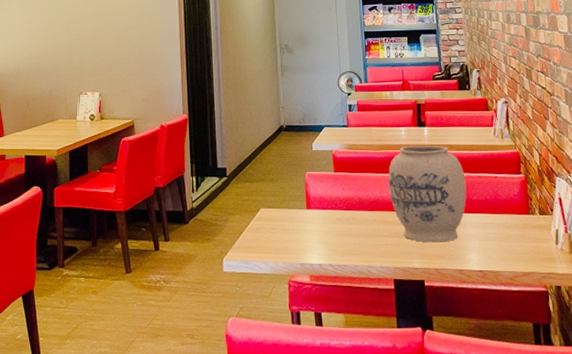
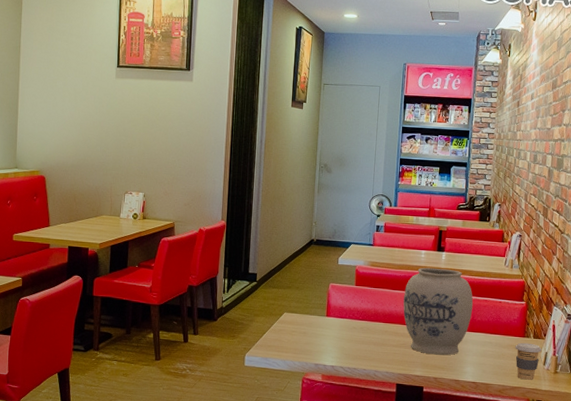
coffee cup: none [520,220,551,263] -> present [515,342,542,380]

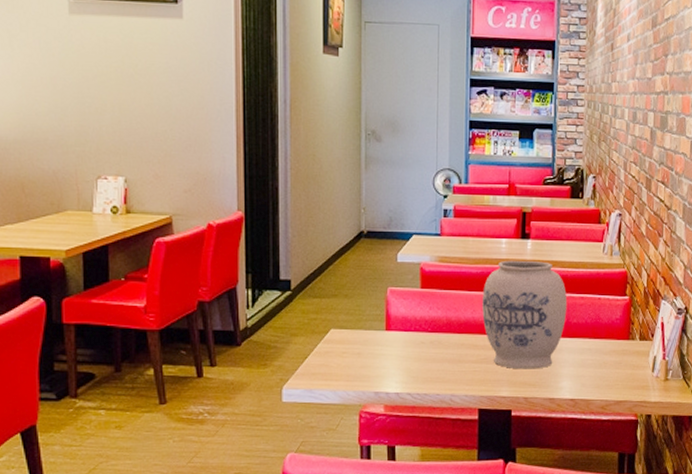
coffee cup: present [515,342,542,380] -> none [618,346,650,391]

